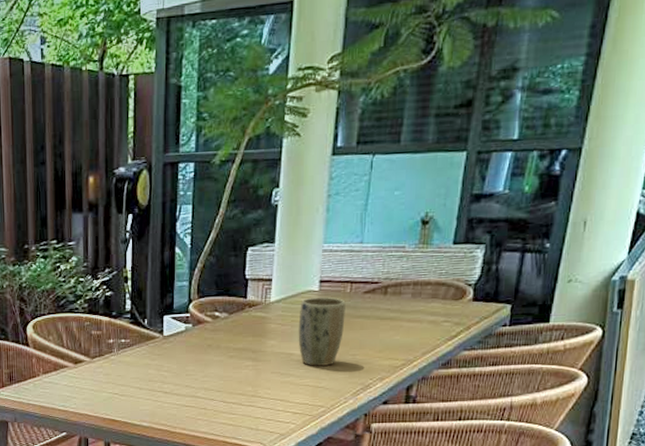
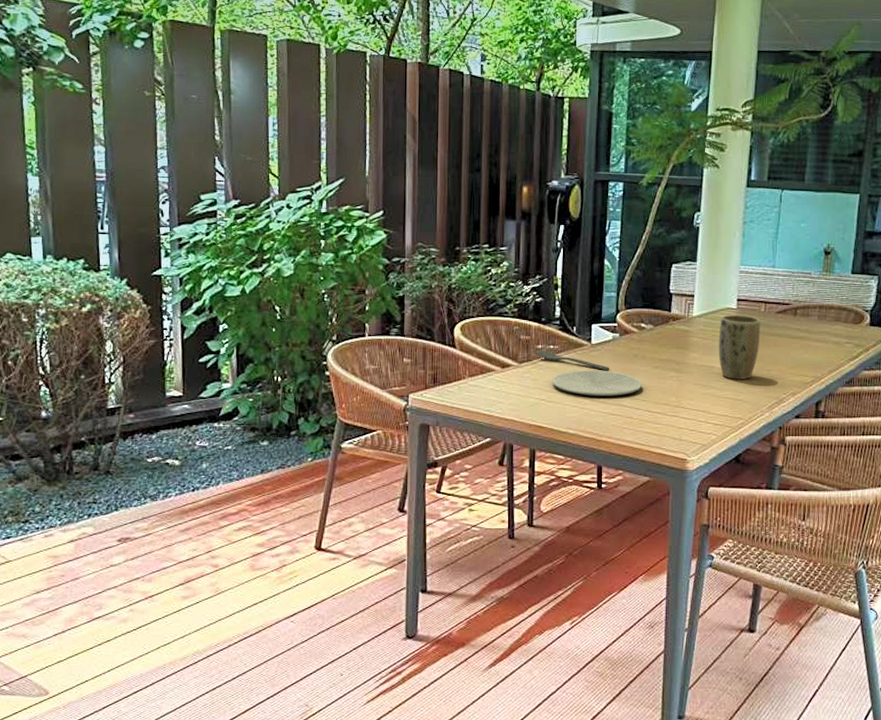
spoon: none [108,344,183,363] -> present [536,350,610,371]
plate: none [124,362,217,389] -> present [552,370,643,396]

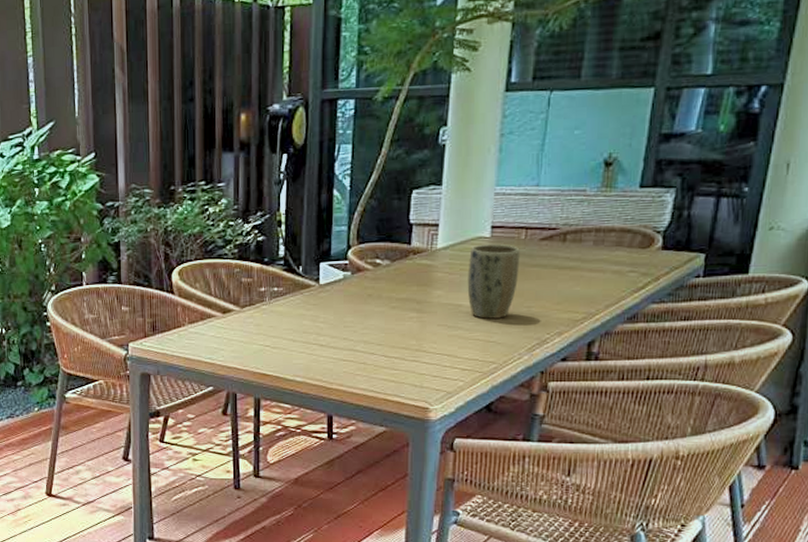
spoon: present [536,350,610,371] -> none [259,293,341,314]
plate: present [552,370,643,396] -> none [277,313,378,341]

